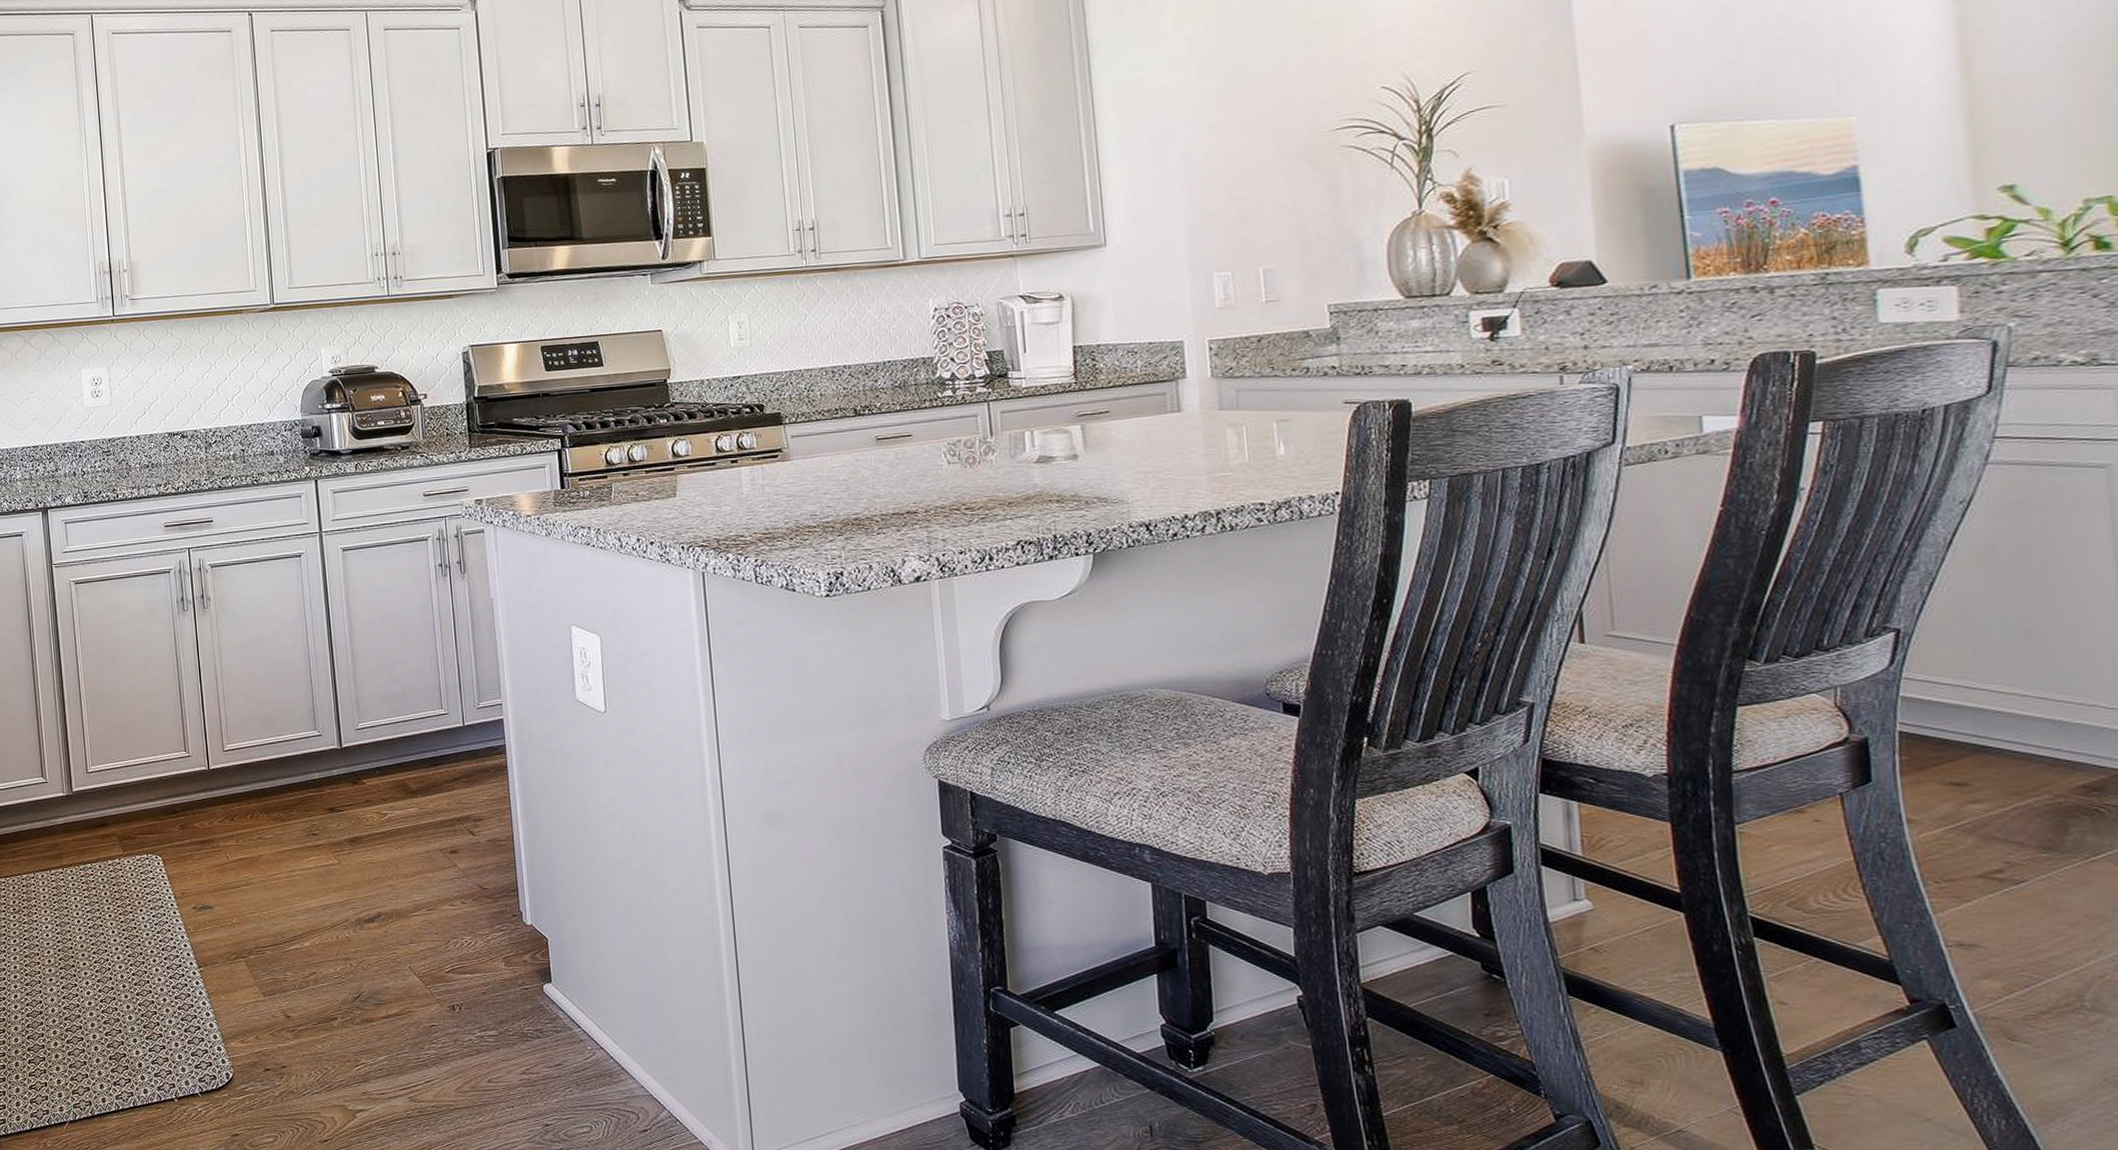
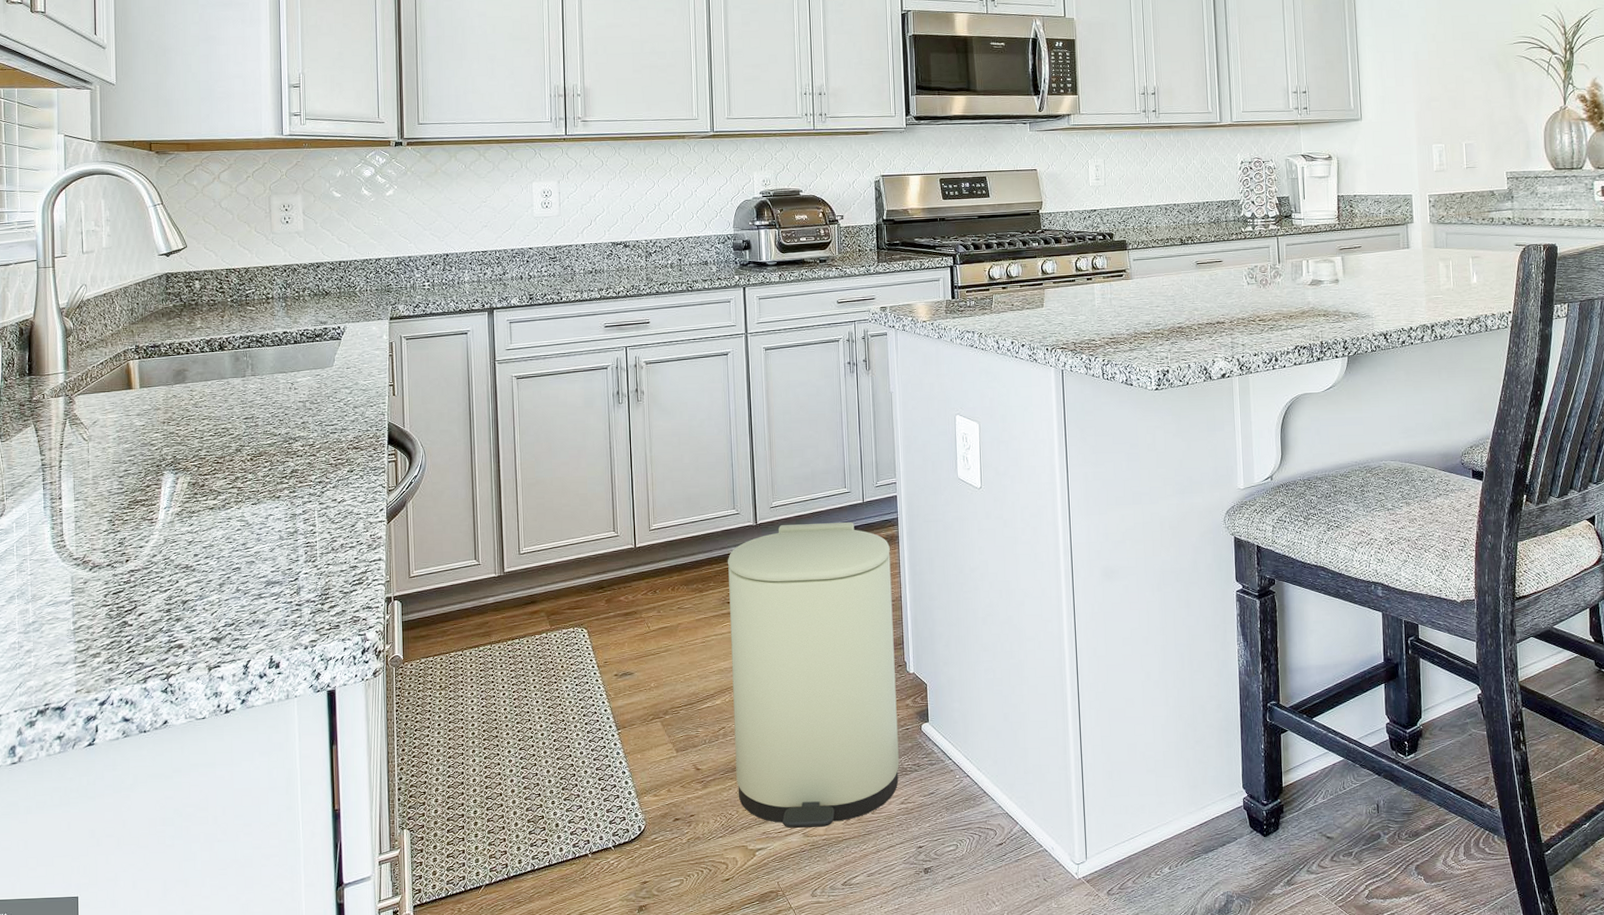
pedal bin: none [310,748,518,1092] -> present [727,522,899,828]

